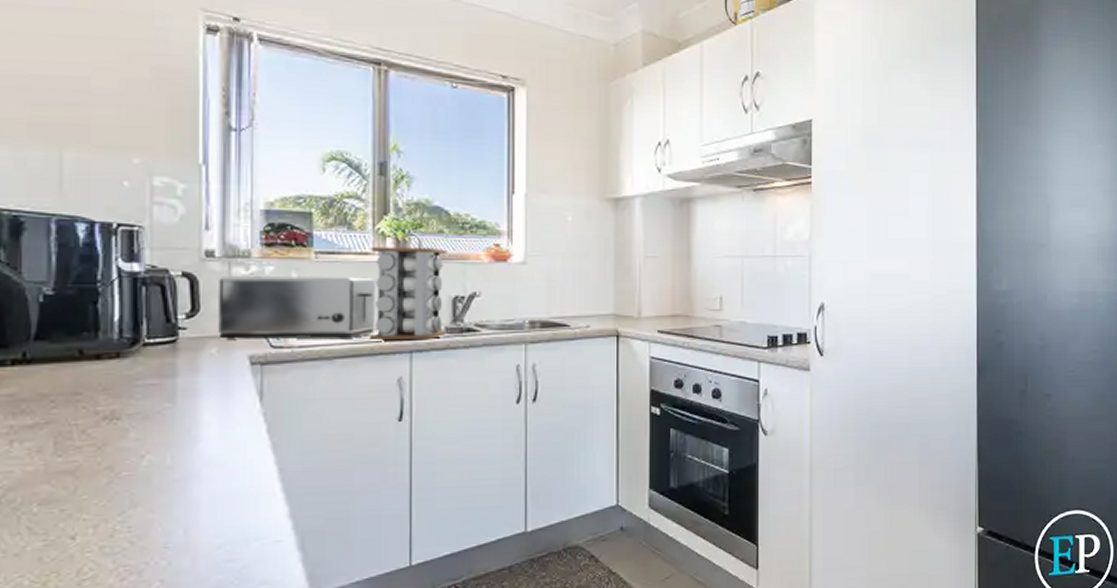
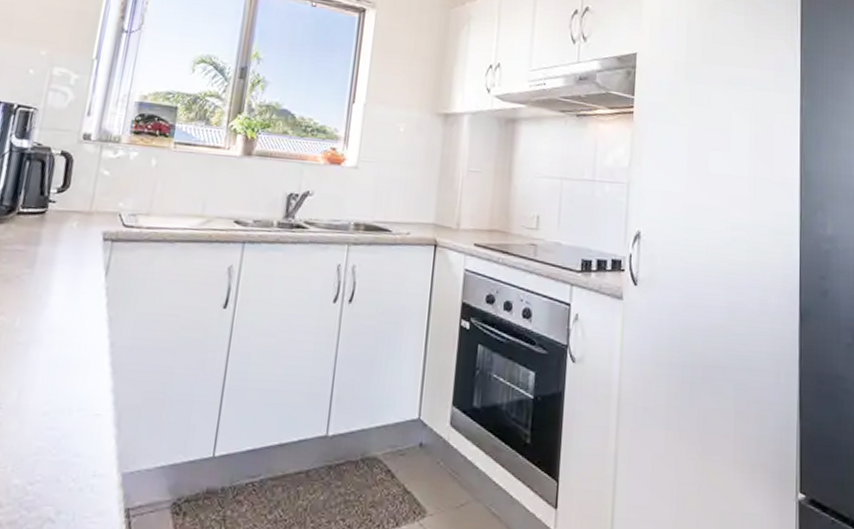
toaster: present [218,276,376,340] -> none [81,158,223,225]
spice rack: present [368,233,447,342] -> none [208,131,289,234]

